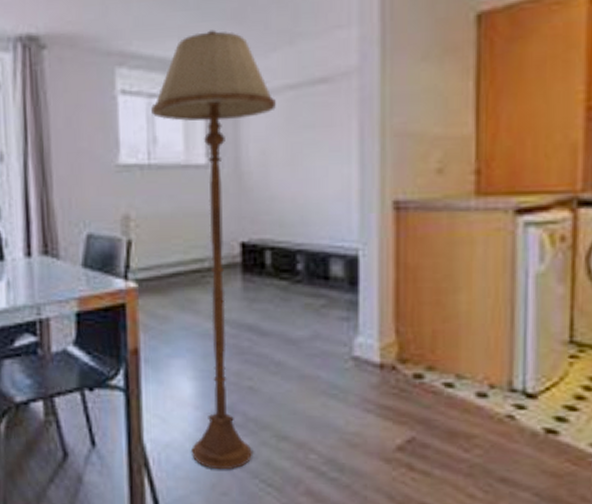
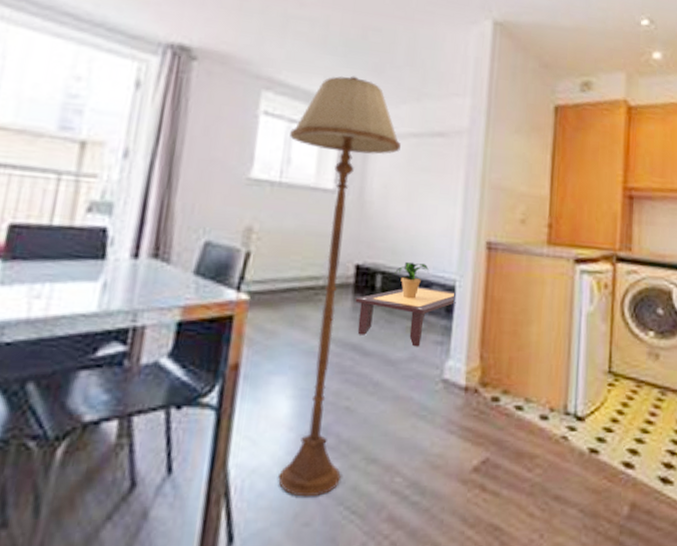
coffee table: none [245,260,361,324] -> present [355,287,456,347]
potted plant: none [285,233,326,274] -> present [395,261,430,299]

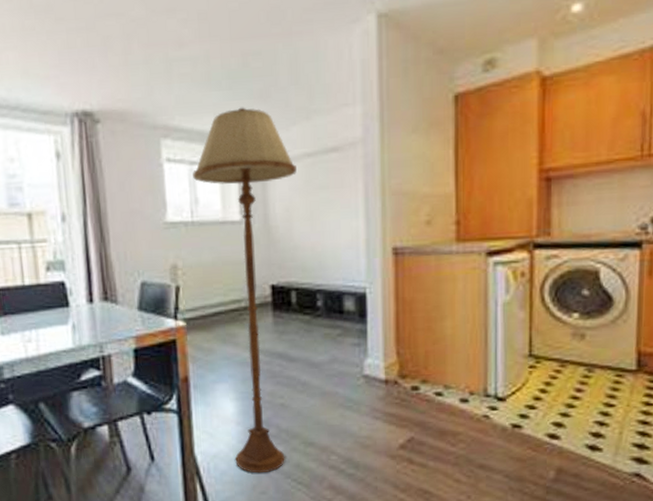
coffee table: present [355,287,456,347] -> none [275,297,368,350]
potted plant: present [395,261,430,299] -> none [307,276,340,309]

